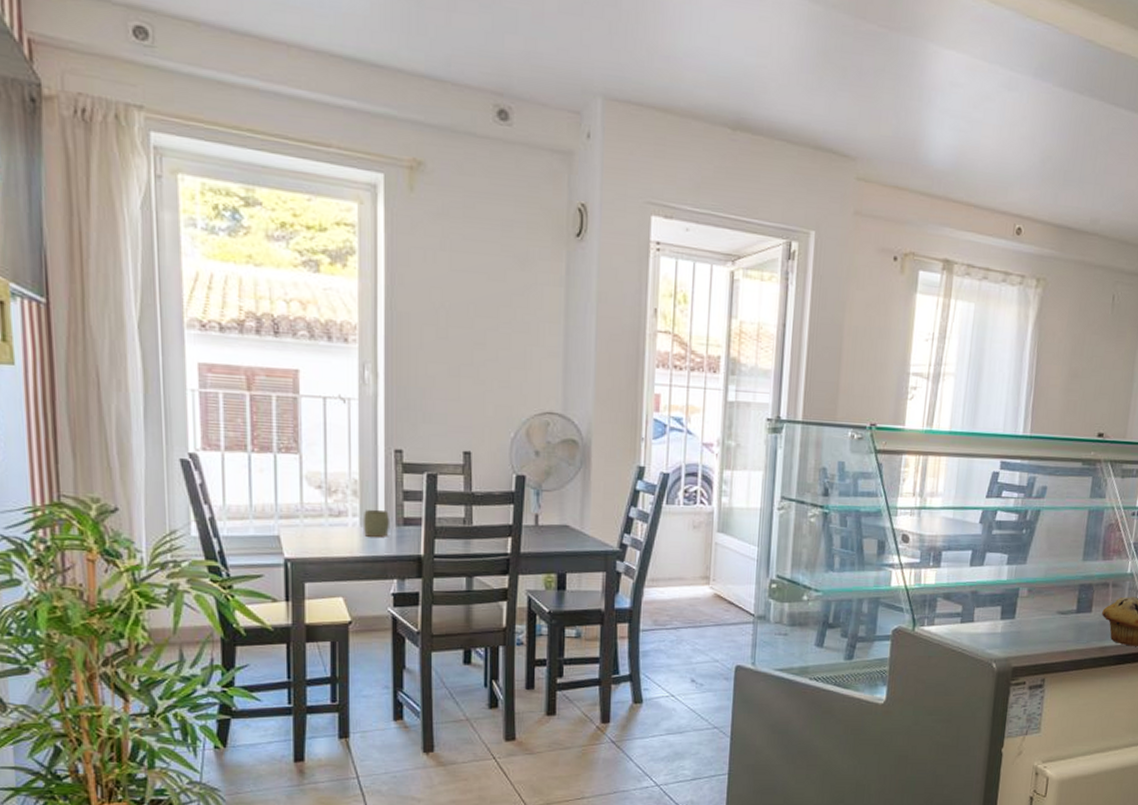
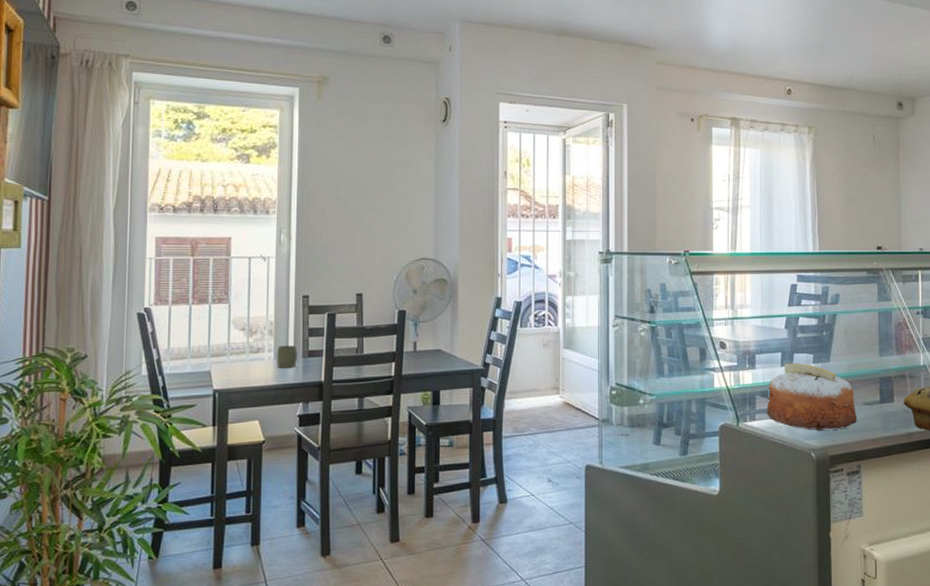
cake: none [947,562,1049,640] -> present [766,363,857,431]

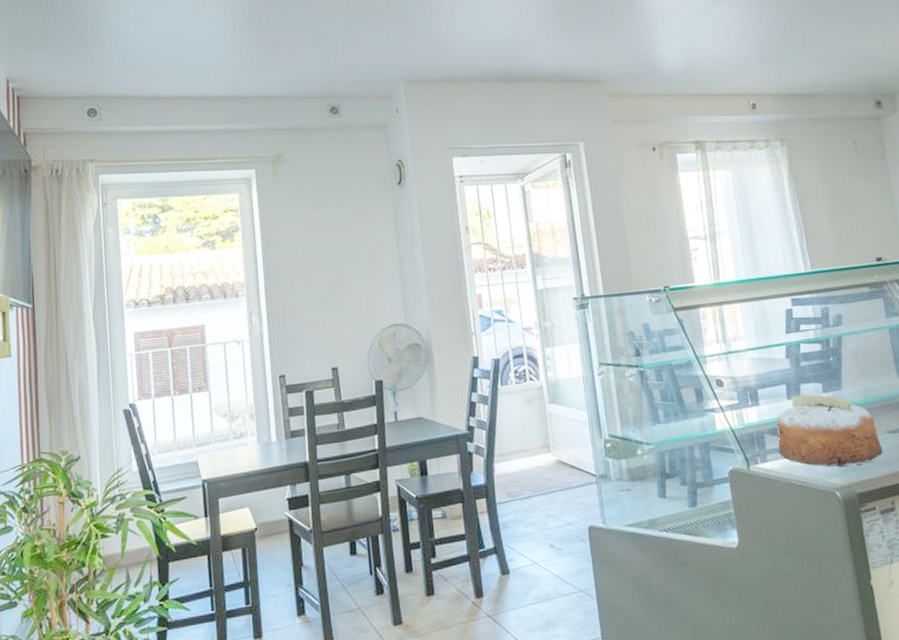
mug: present [276,345,297,368] -> none [259,427,280,452]

